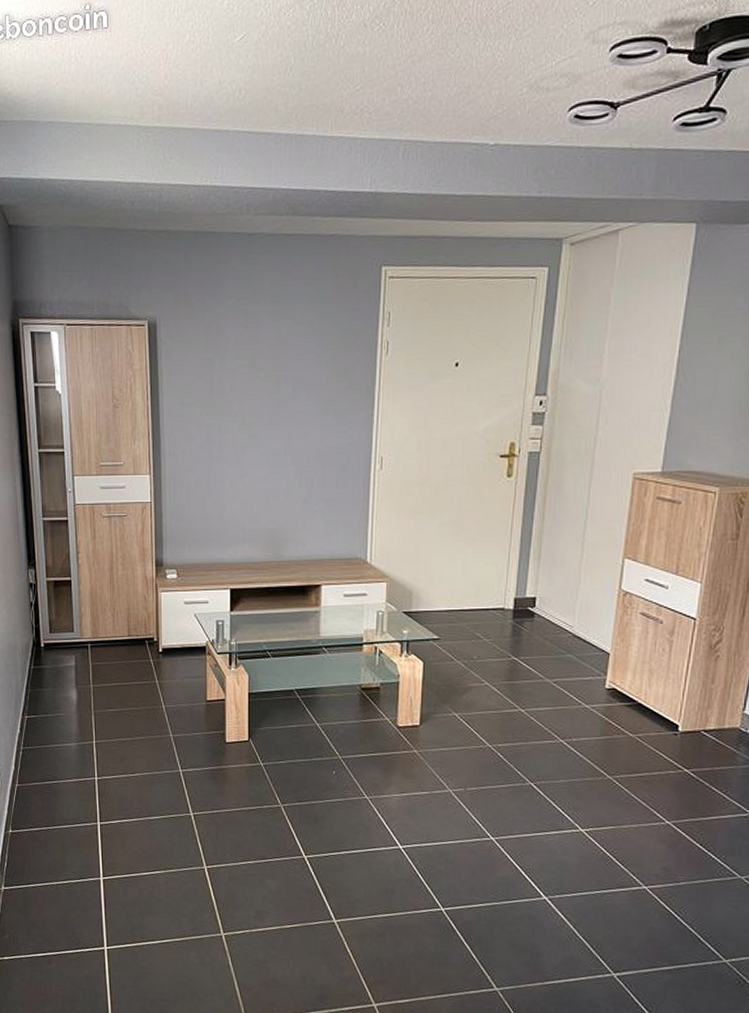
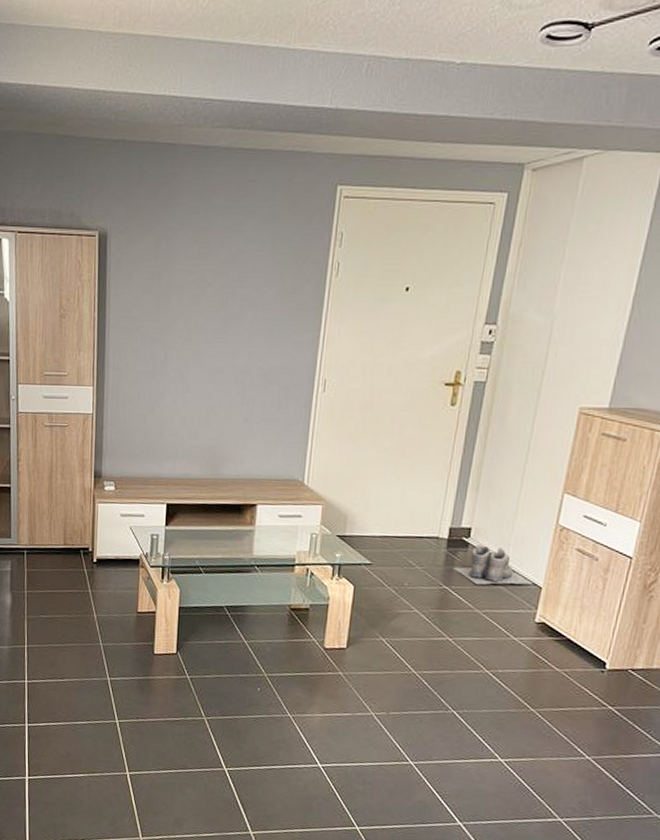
boots: none [521,614,601,654] -> present [453,544,533,585]

